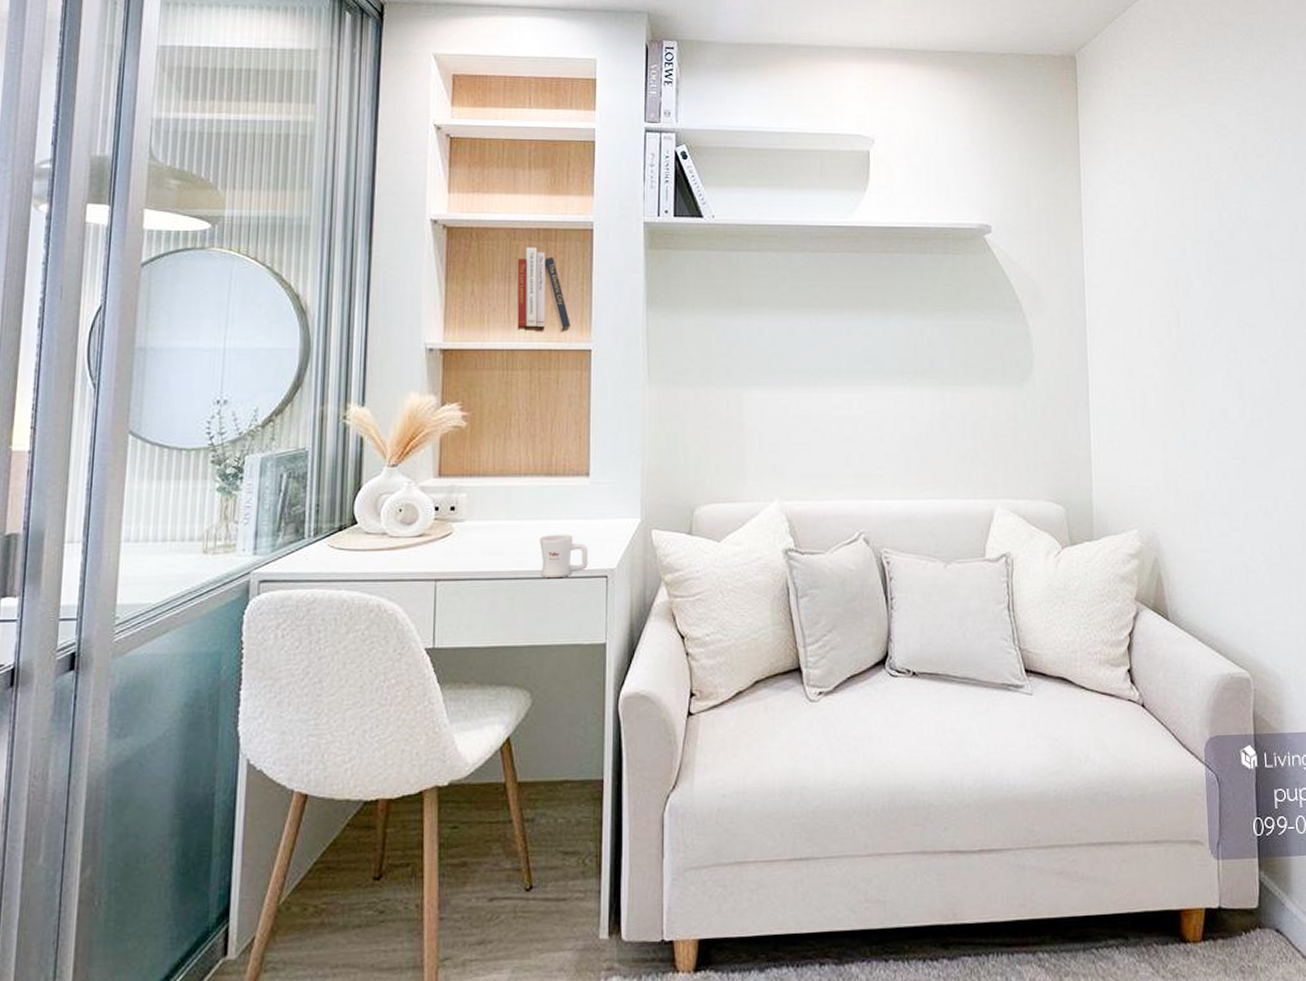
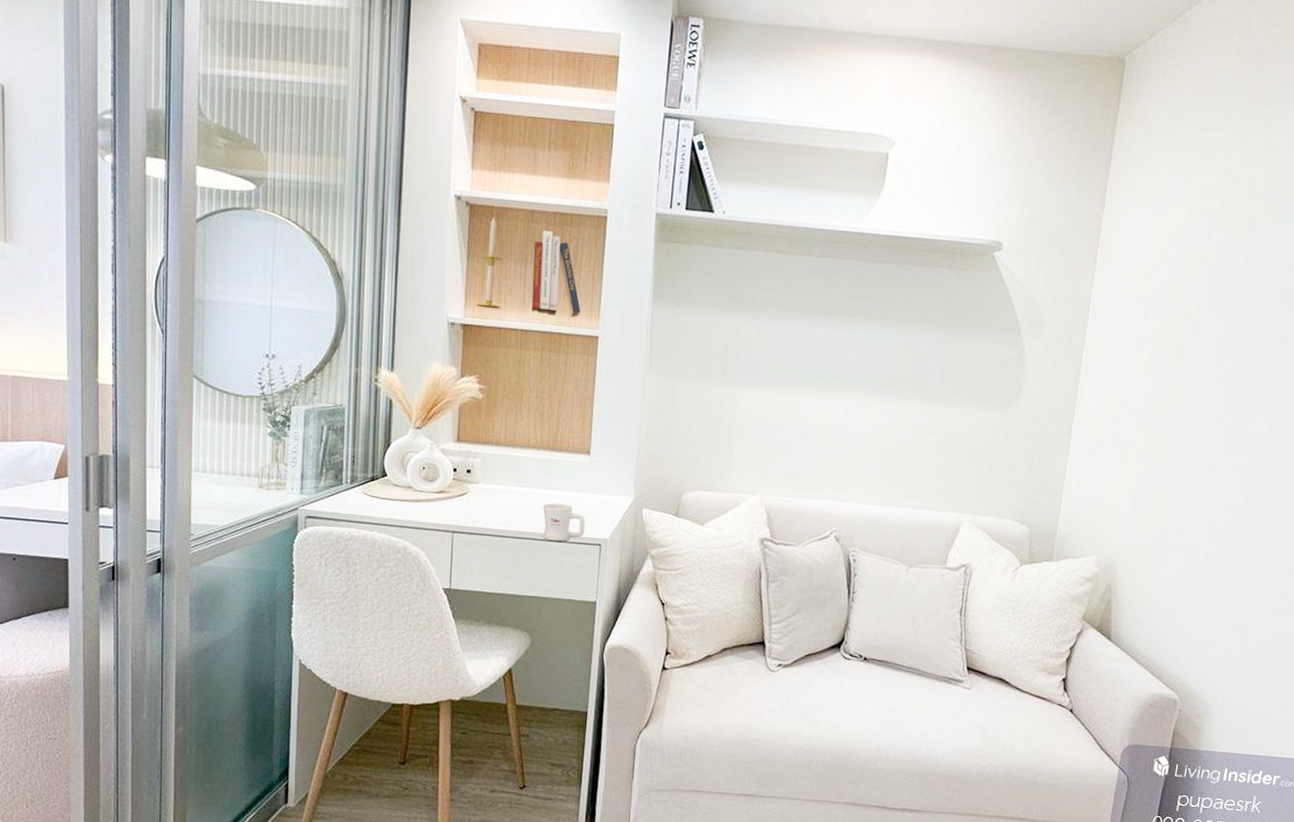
candle: none [457,237,484,330] -> present [477,216,502,309]

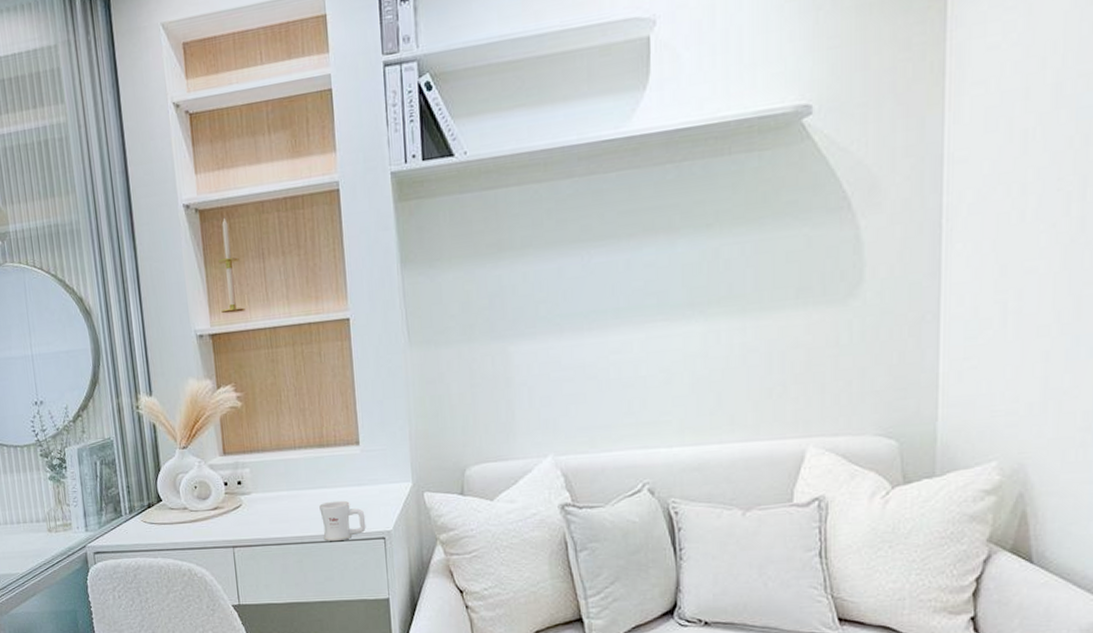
books: present [531,230,581,317] -> none [268,218,327,308]

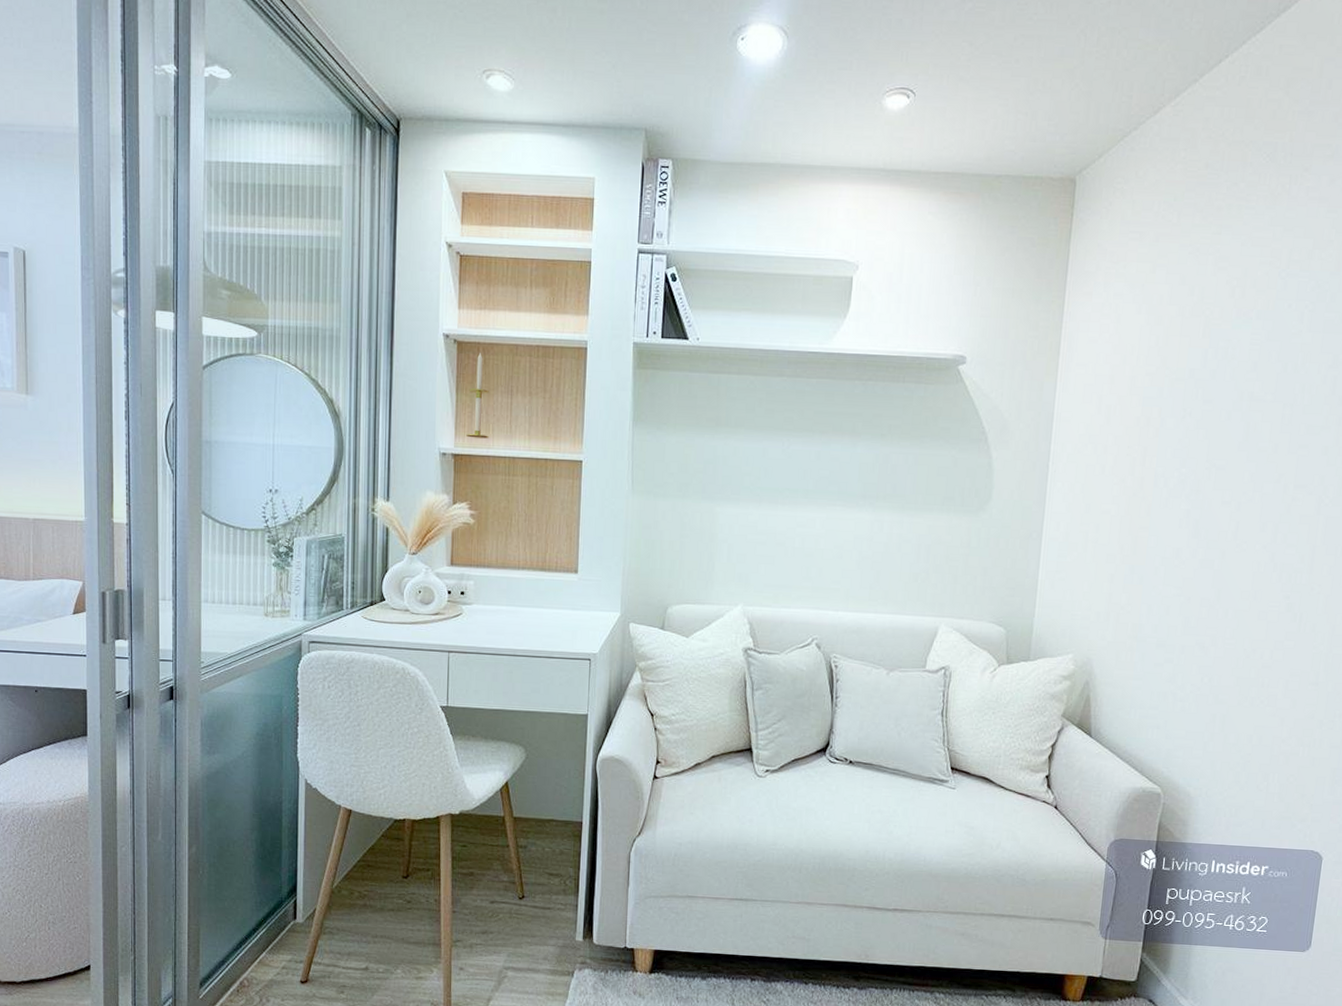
mug: present [319,500,366,542] -> none [534,620,575,658]

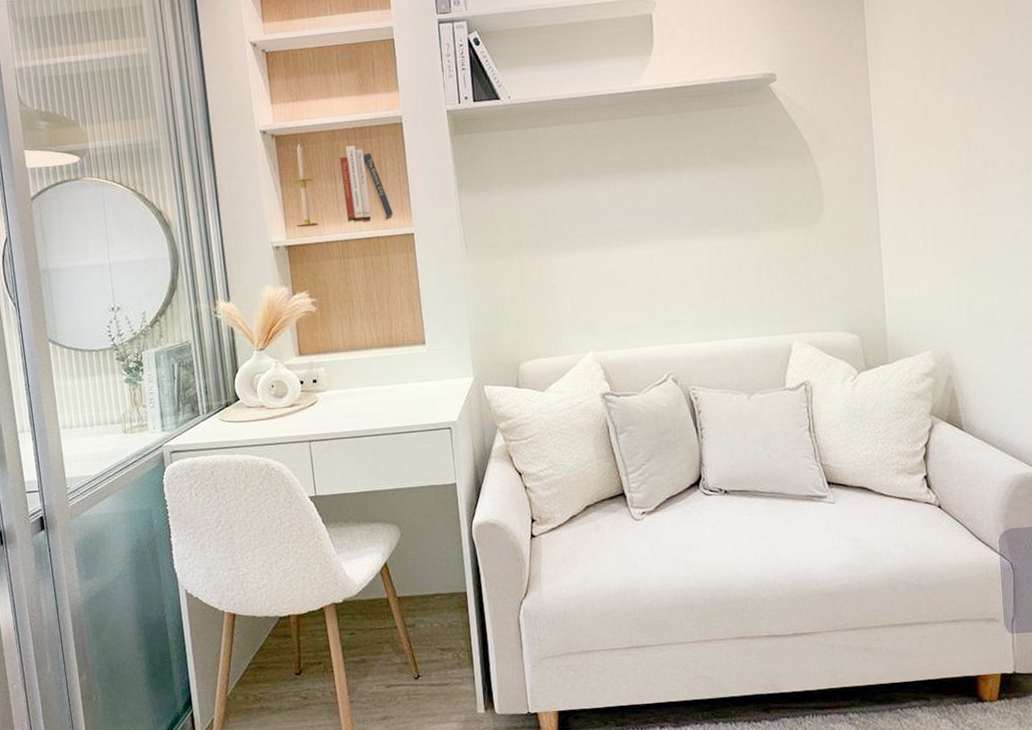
books: none [518,363,565,444] -> present [339,145,393,223]

